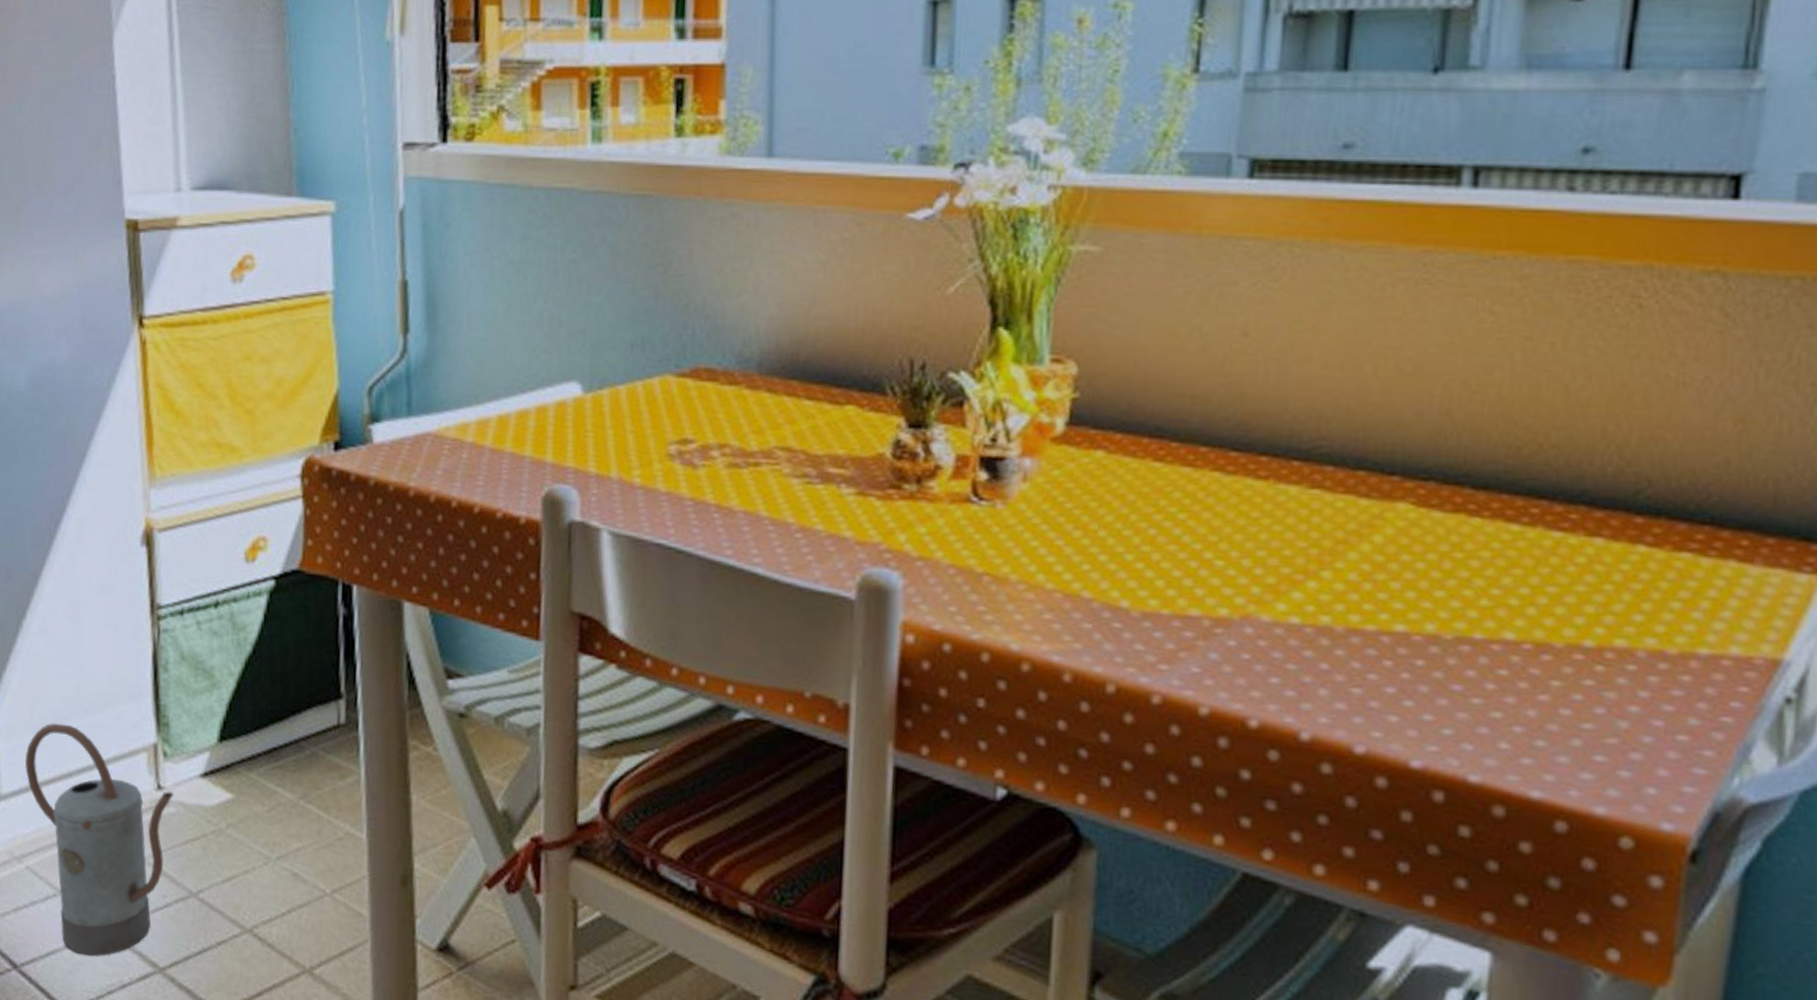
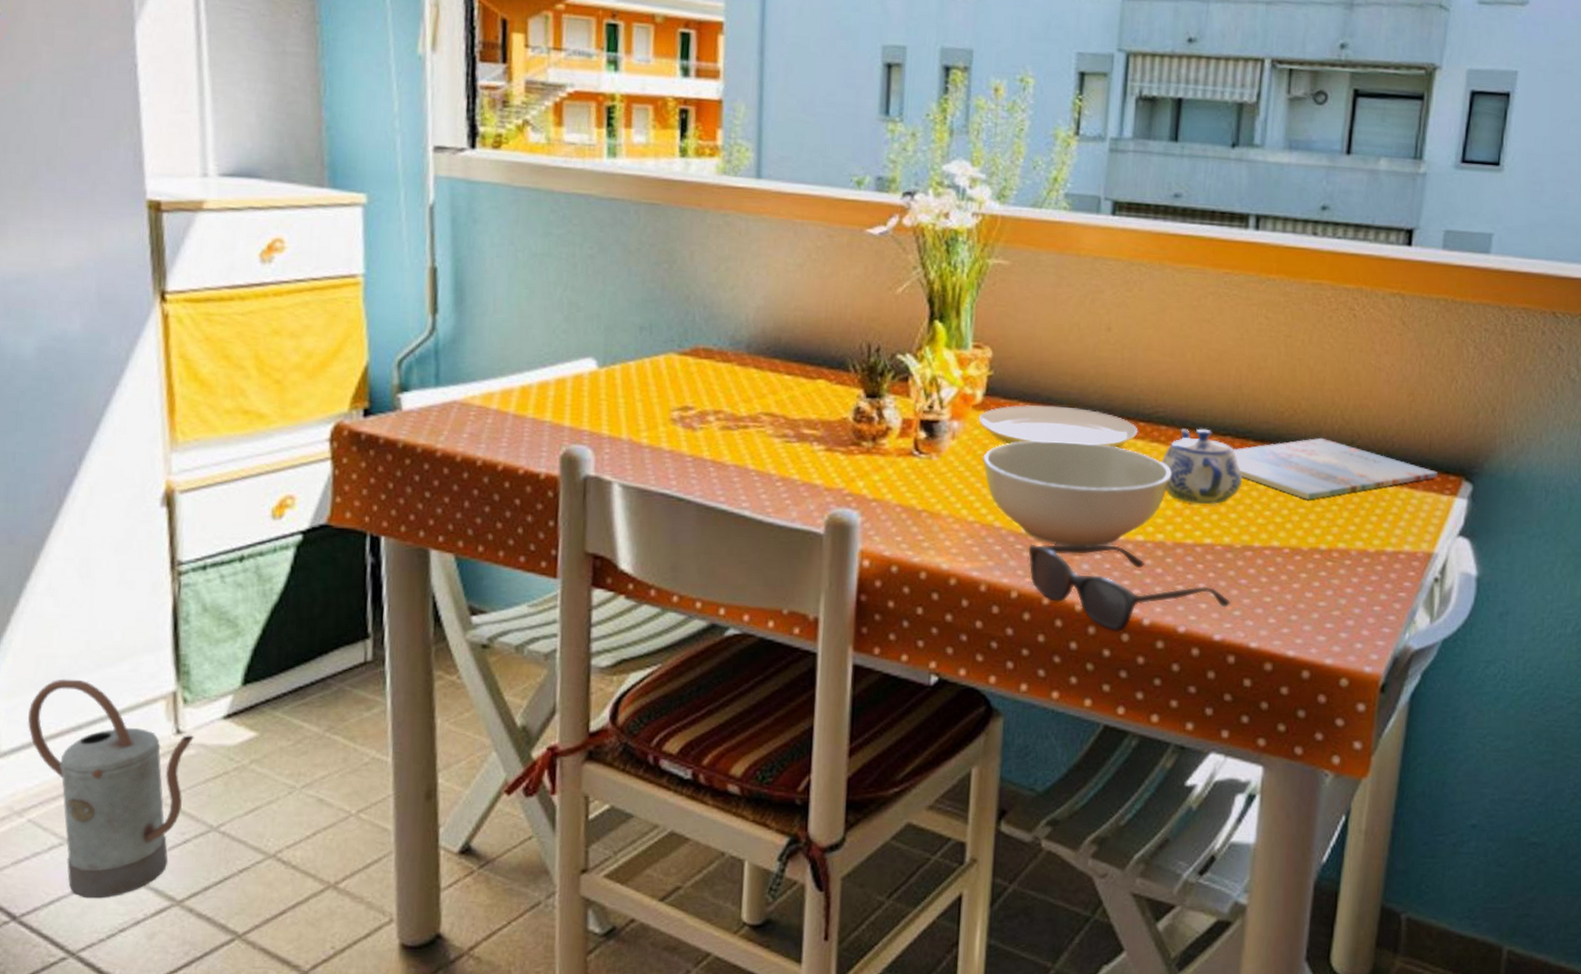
plate: none [1058,436,1291,496] -> present [978,404,1138,448]
bowl: none [1064,484,1343,629] -> present [982,440,1172,547]
sunglasses: none [1130,622,1438,748] -> present [1028,543,1231,632]
teapot: none [1326,470,1455,578] -> present [1161,428,1243,505]
magazine: none [1439,484,1790,574] -> present [1233,437,1438,500]

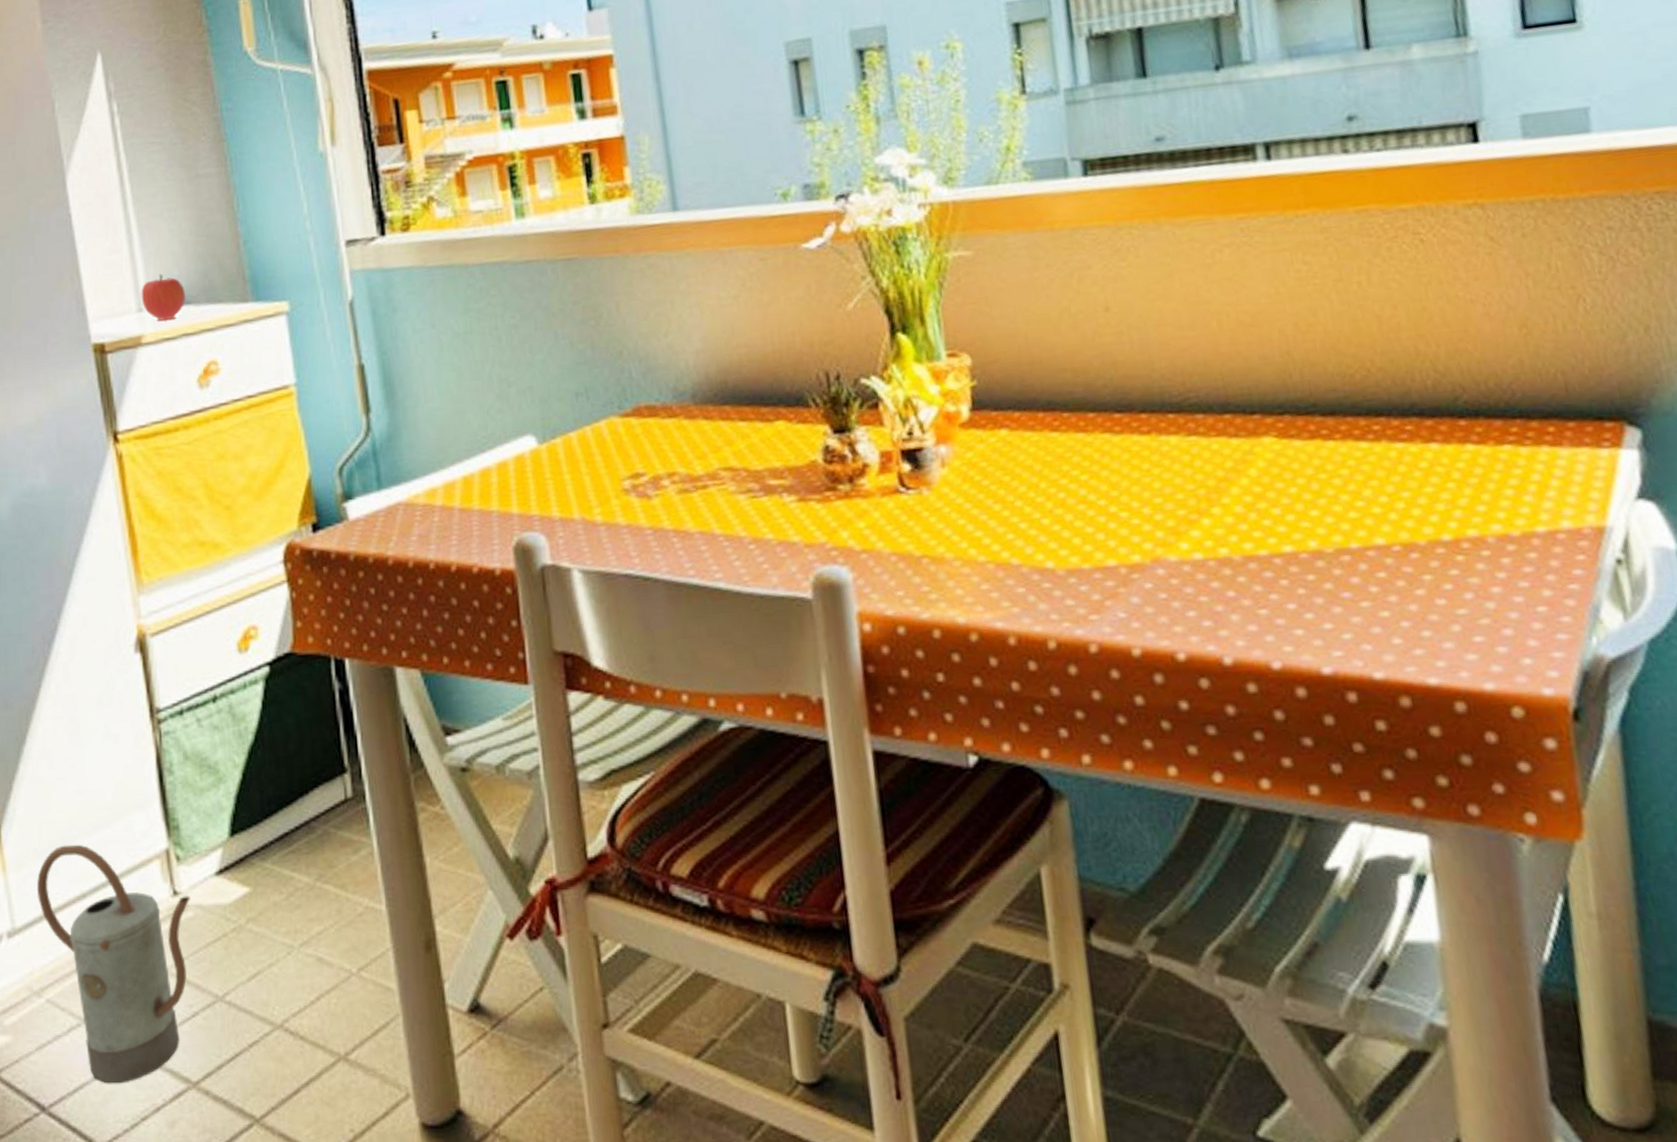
fruit: none [207,143,257,190] -> present [141,274,185,321]
plate: present [978,404,1138,448] -> none [968,408,1169,463]
bowl: present [982,440,1172,547] -> none [981,447,1223,578]
sunglasses: present [1028,543,1231,632] -> none [1059,568,1336,678]
teapot: present [1161,428,1243,505] -> none [1205,409,1318,504]
magazine: present [1233,437,1438,500] -> none [1296,398,1587,480]

